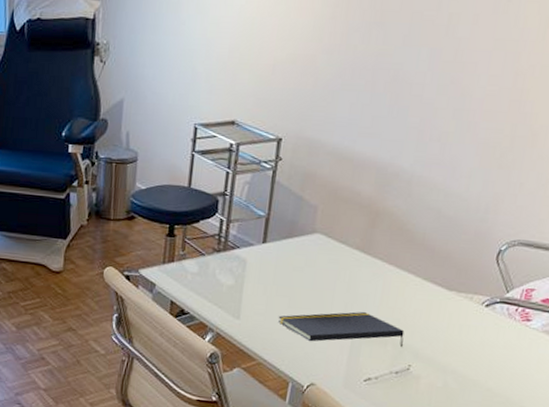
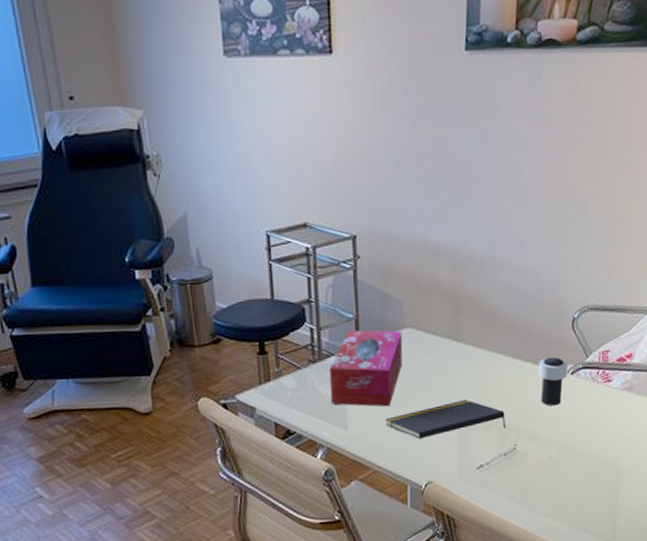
tissue box: none [228,227,311,305] -> present [329,330,403,407]
cup: none [446,285,485,335] -> present [539,357,569,406]

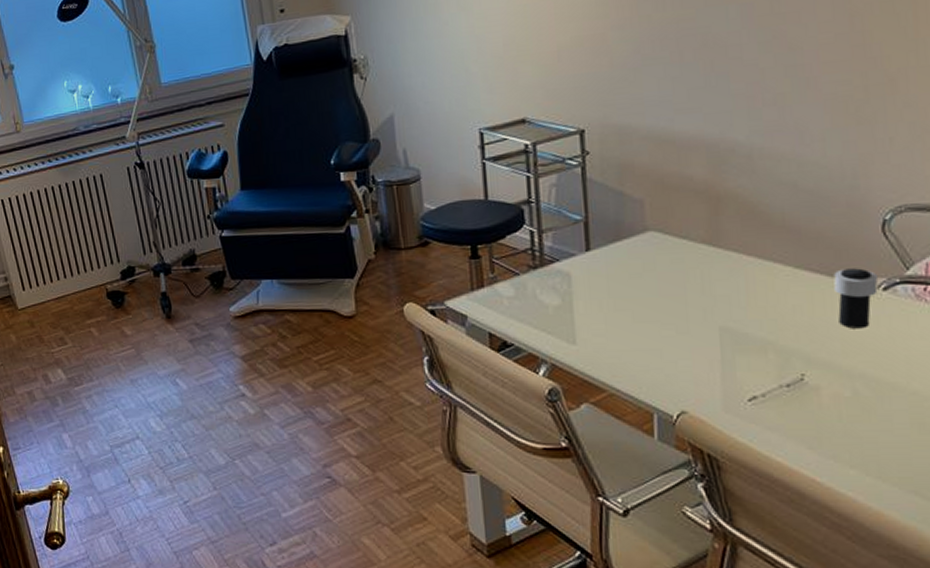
tissue box: present [329,330,403,407] -> none [553,233,645,321]
notepad: present [385,400,505,440] -> none [623,317,788,361]

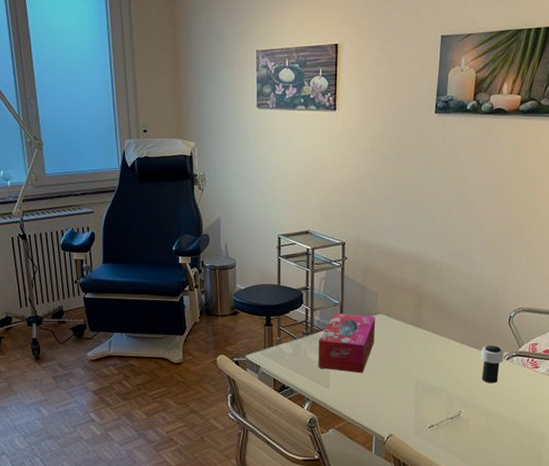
tissue box: none [553,233,645,321] -> present [318,312,376,373]

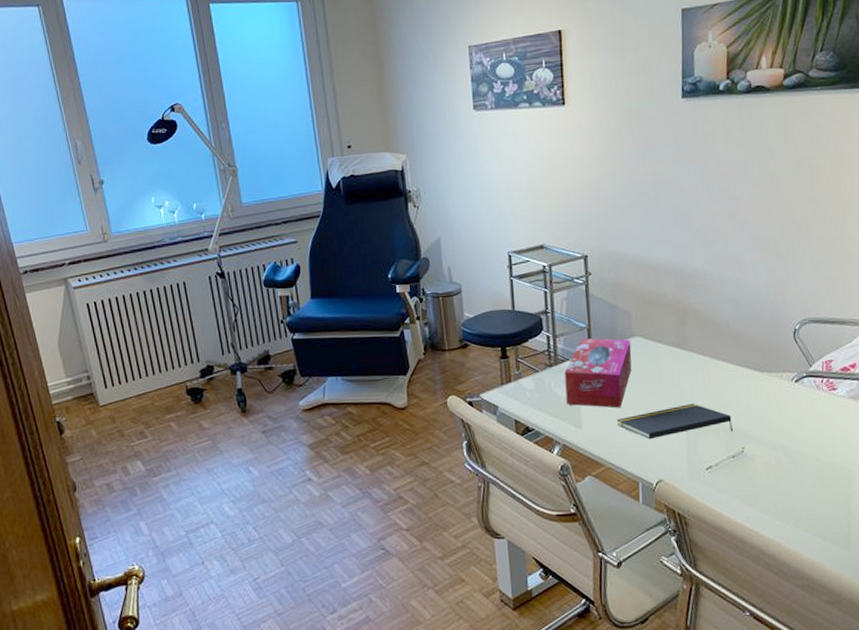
notepad: none [358,373,453,401] -> present [616,404,733,440]
cup: present [481,345,505,383] -> none [762,365,792,412]

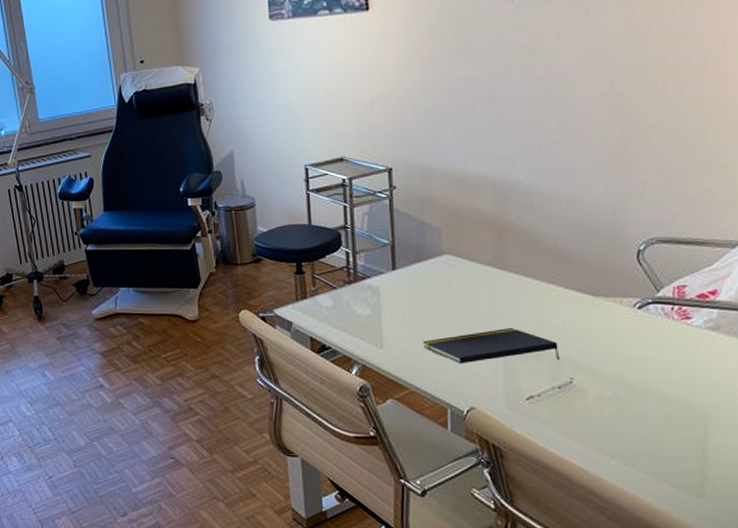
tissue box: present [564,338,632,408] -> none [365,254,441,330]

